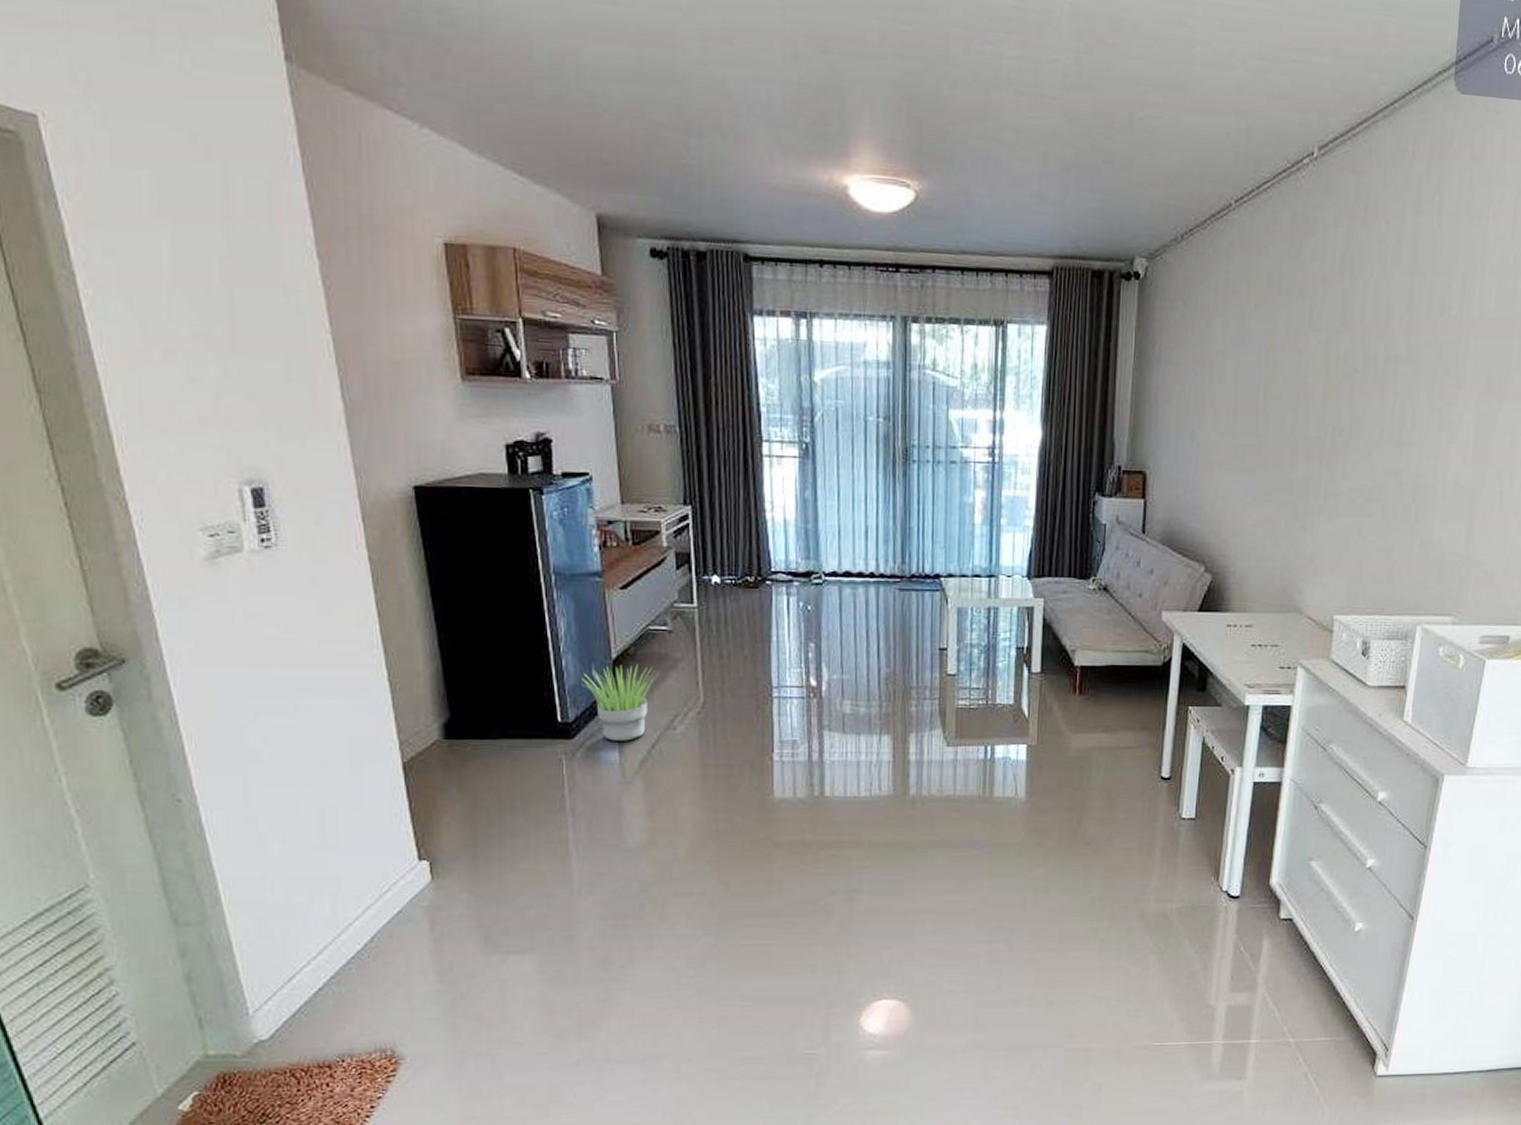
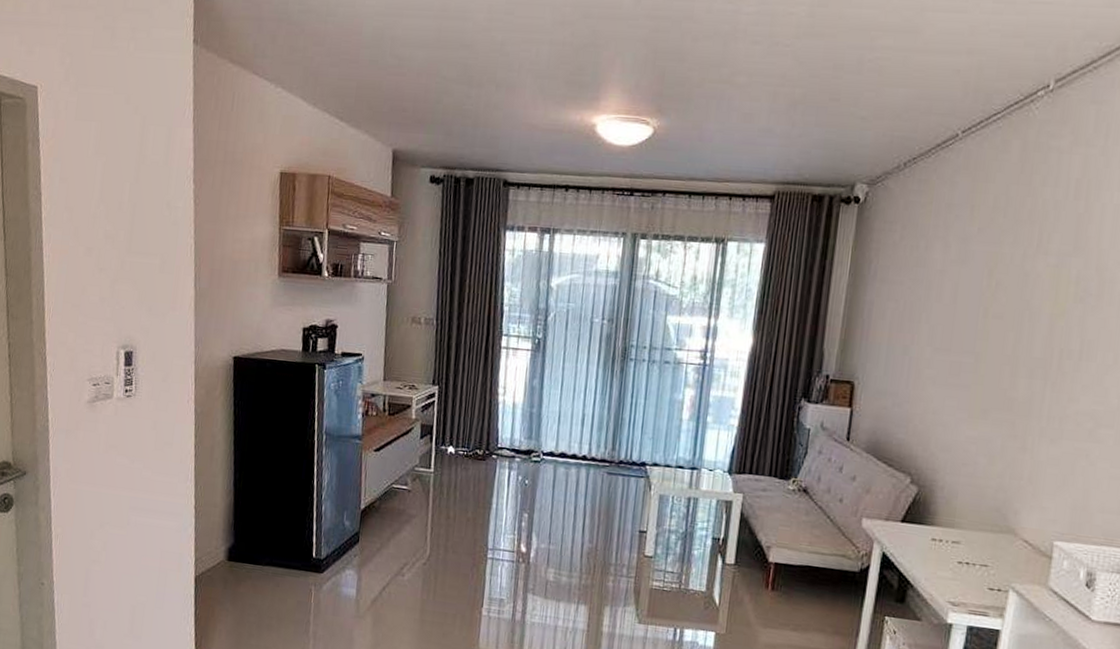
potted plant: present [581,664,657,741] -> none [335,514,394,581]

